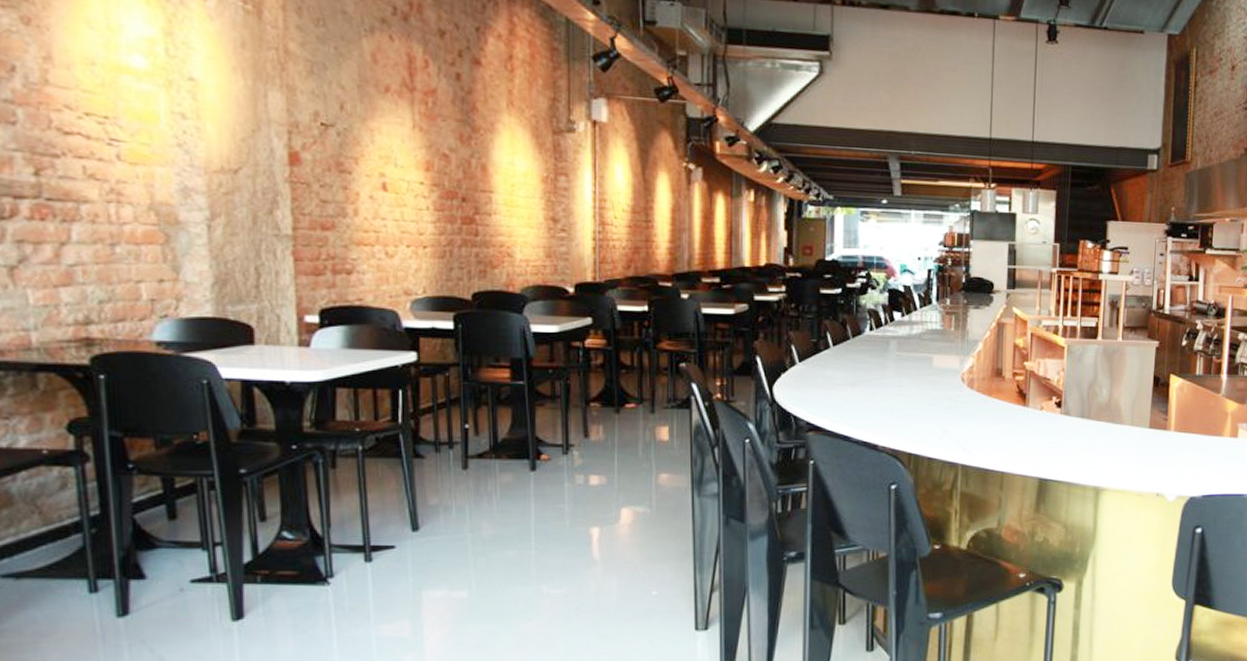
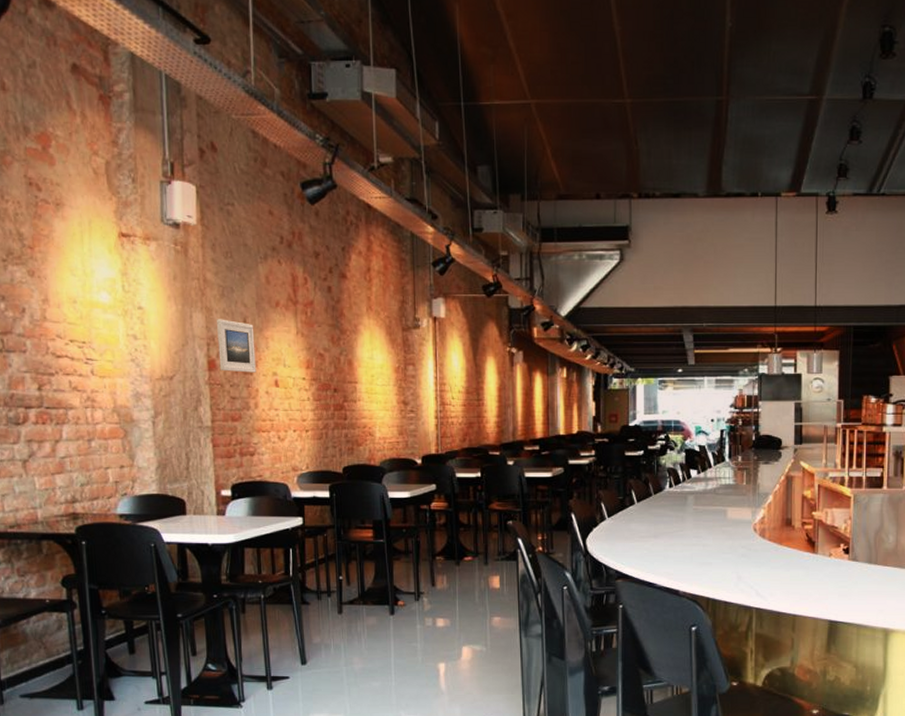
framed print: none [302,101,357,172] -> present [217,319,256,373]

